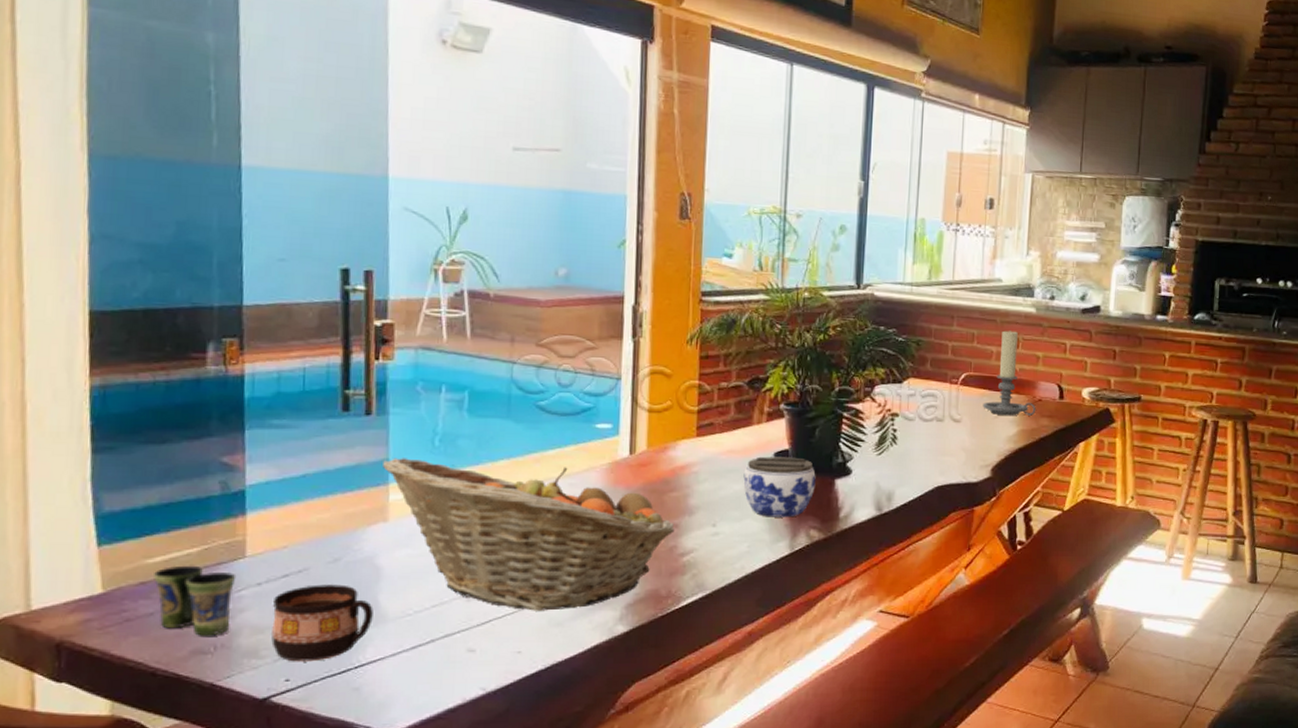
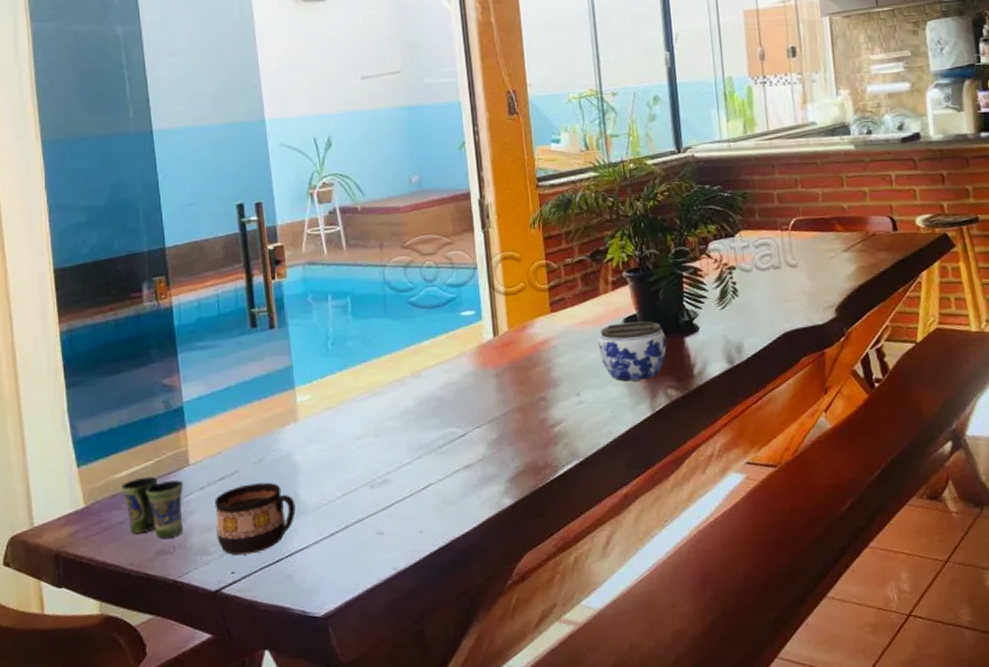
fruit basket: present [383,458,675,611] -> none [288,355,543,492]
candle holder: present [983,329,1036,416] -> none [816,169,871,255]

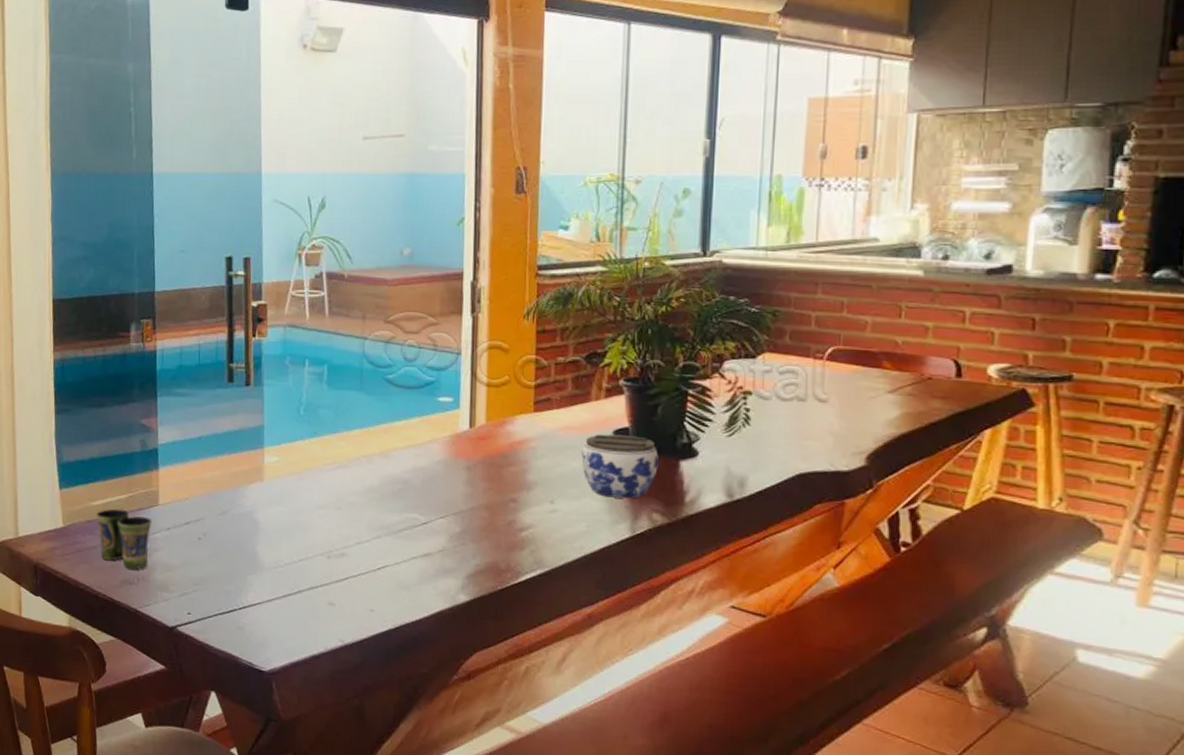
cup: present [215,482,296,556] -> none [177,533,253,600]

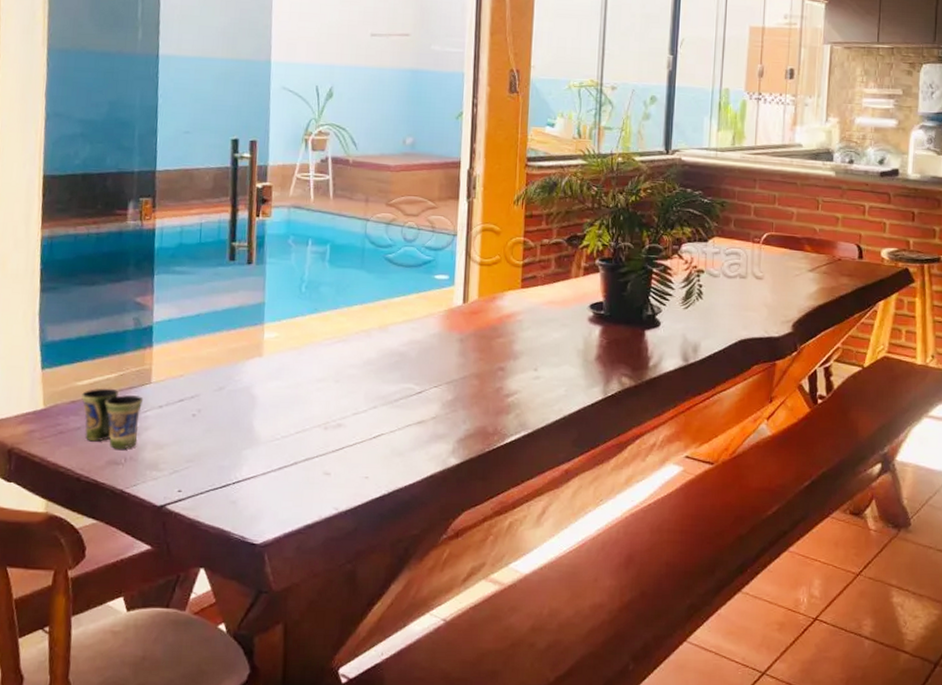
jar: present [581,434,659,499] -> none [562,307,628,365]

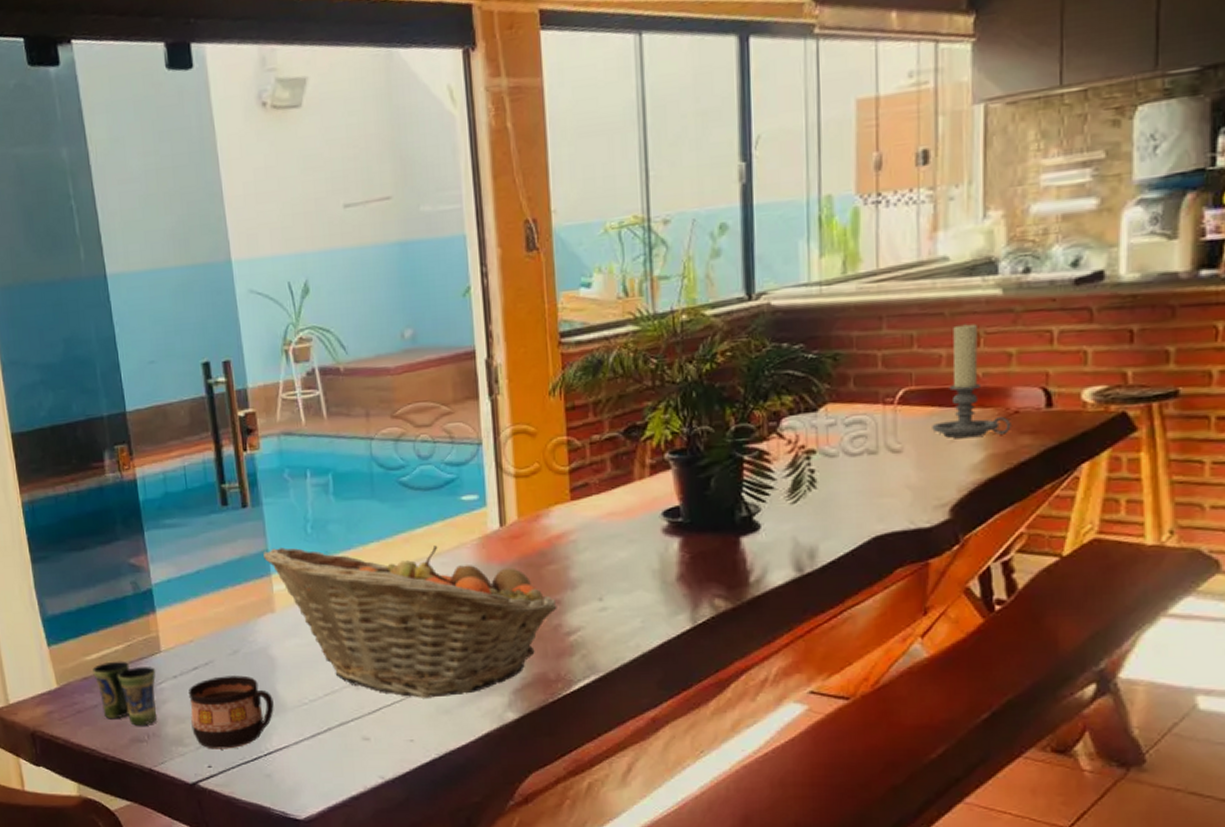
cup: none [168,409,249,476] -> present [189,675,274,750]
fruit basket: none [260,301,501,442] -> present [263,545,557,698]
candle holder: none [784,192,836,274] -> present [932,323,1011,438]

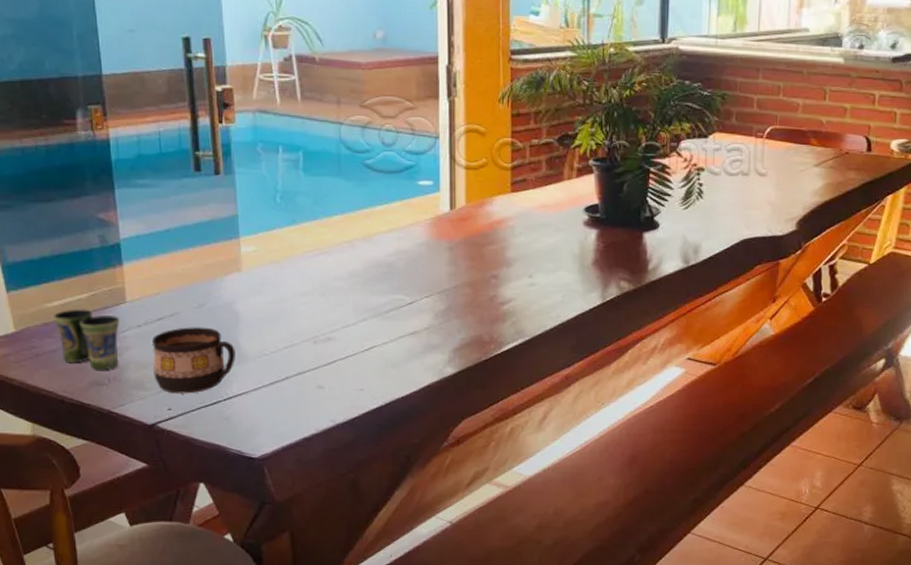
fruit basket: present [263,545,557,698] -> none [233,214,494,353]
candle holder: present [932,323,1011,438] -> none [788,81,843,169]

